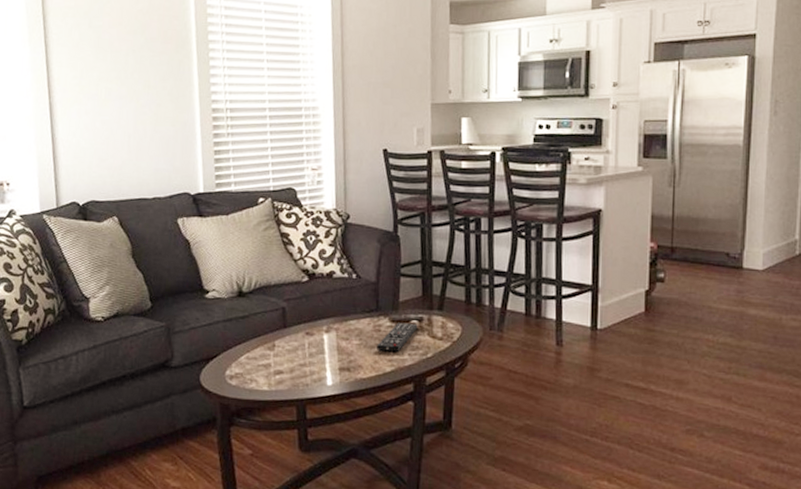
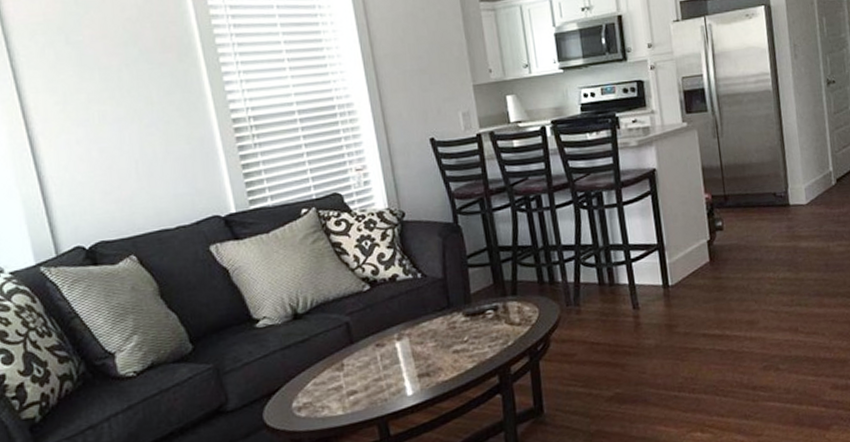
remote control: present [377,322,418,352] -> none [454,313,494,349]

